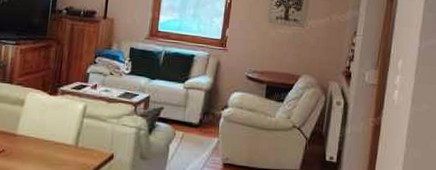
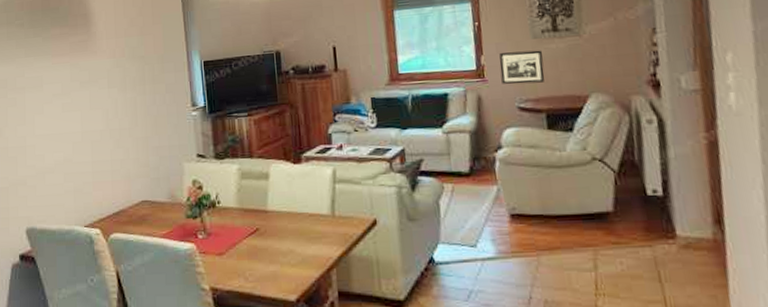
picture frame: none [238,29,274,59] -> present [499,50,545,84]

